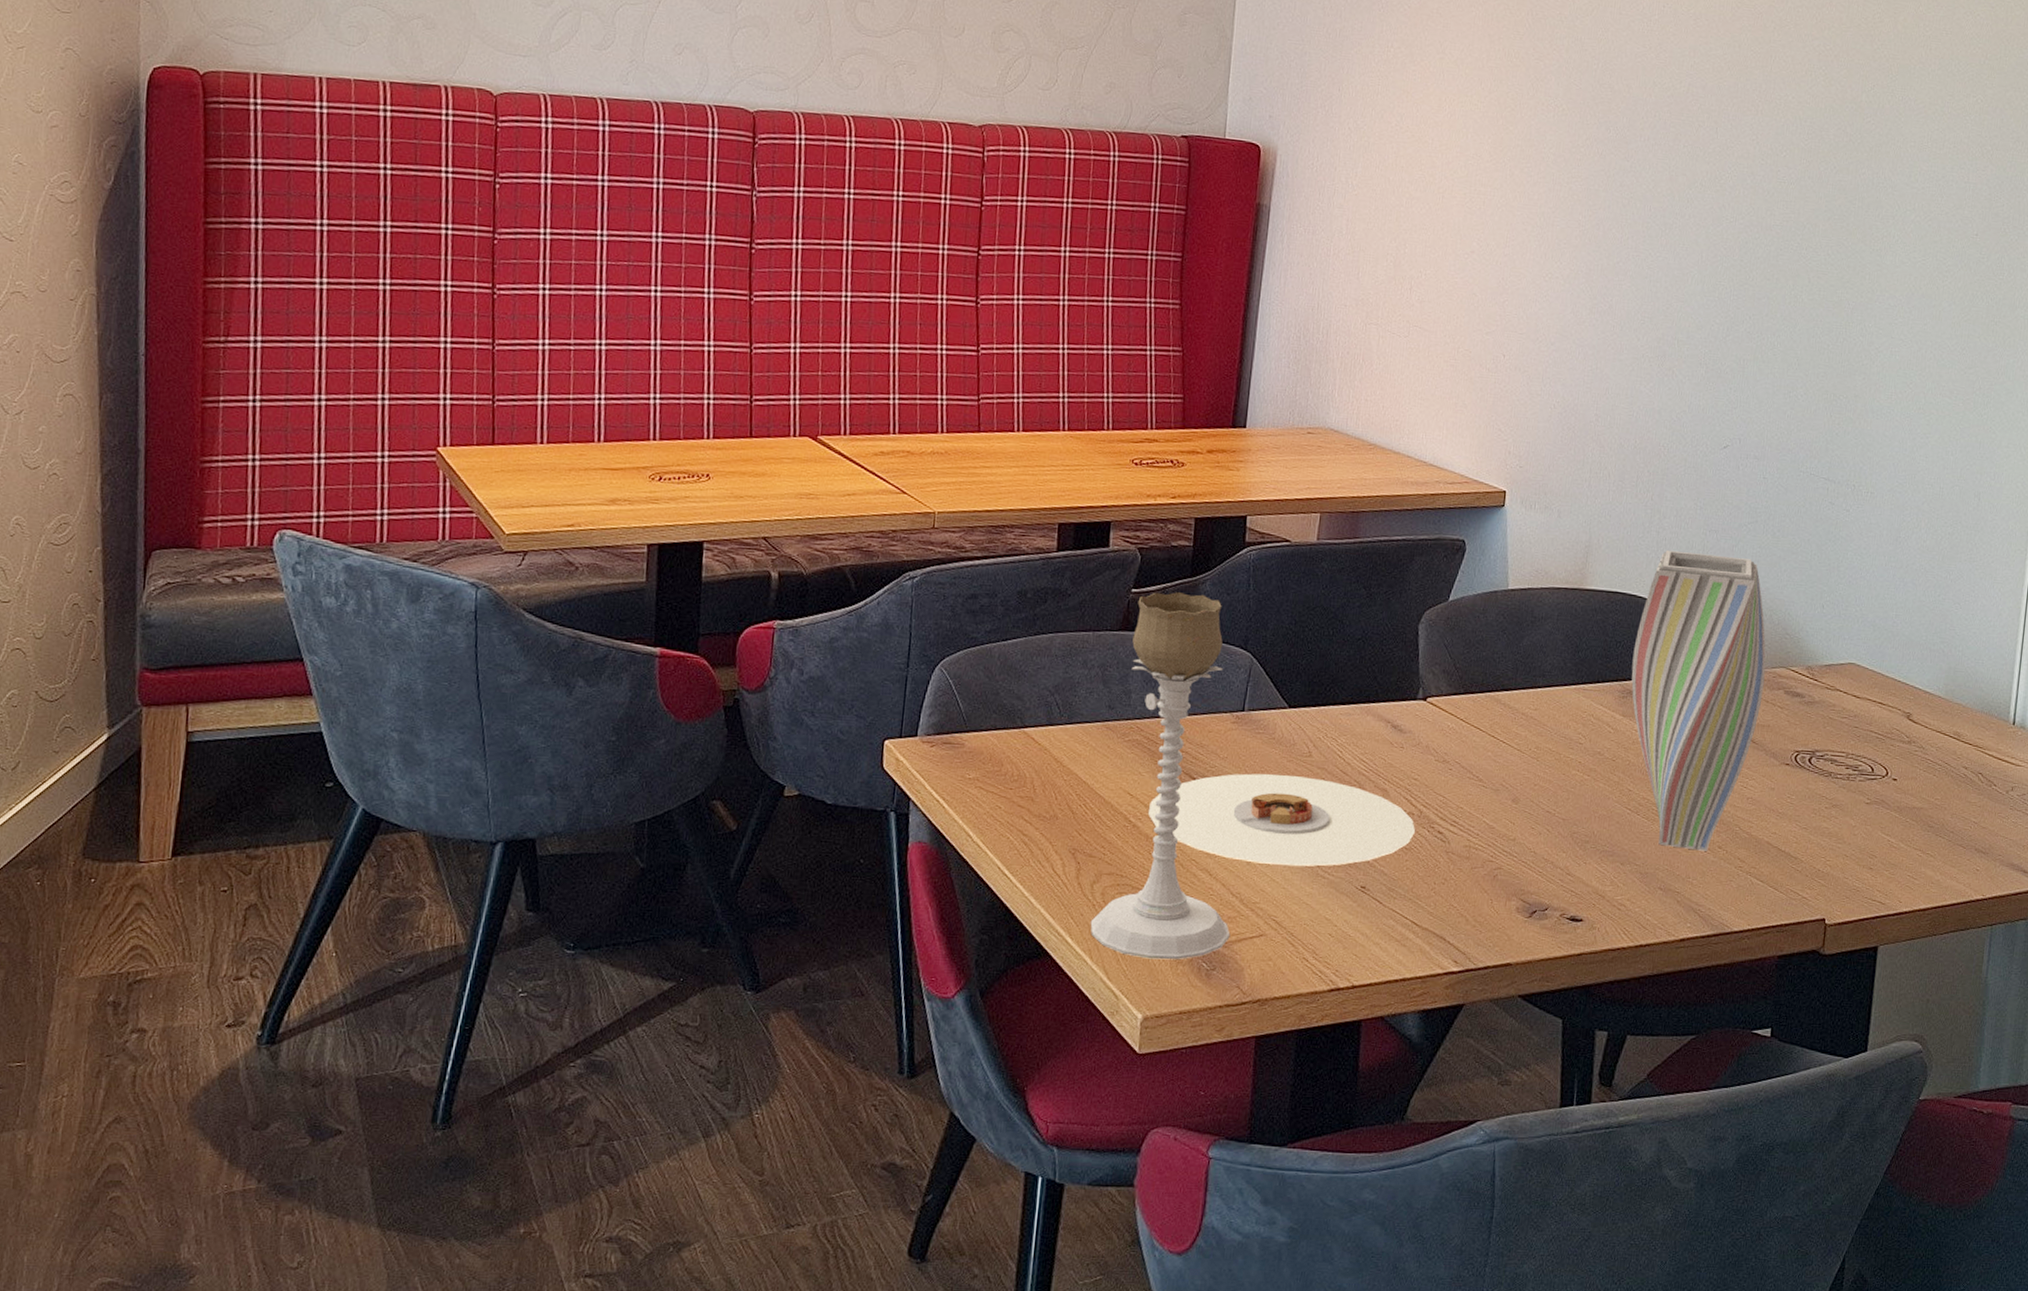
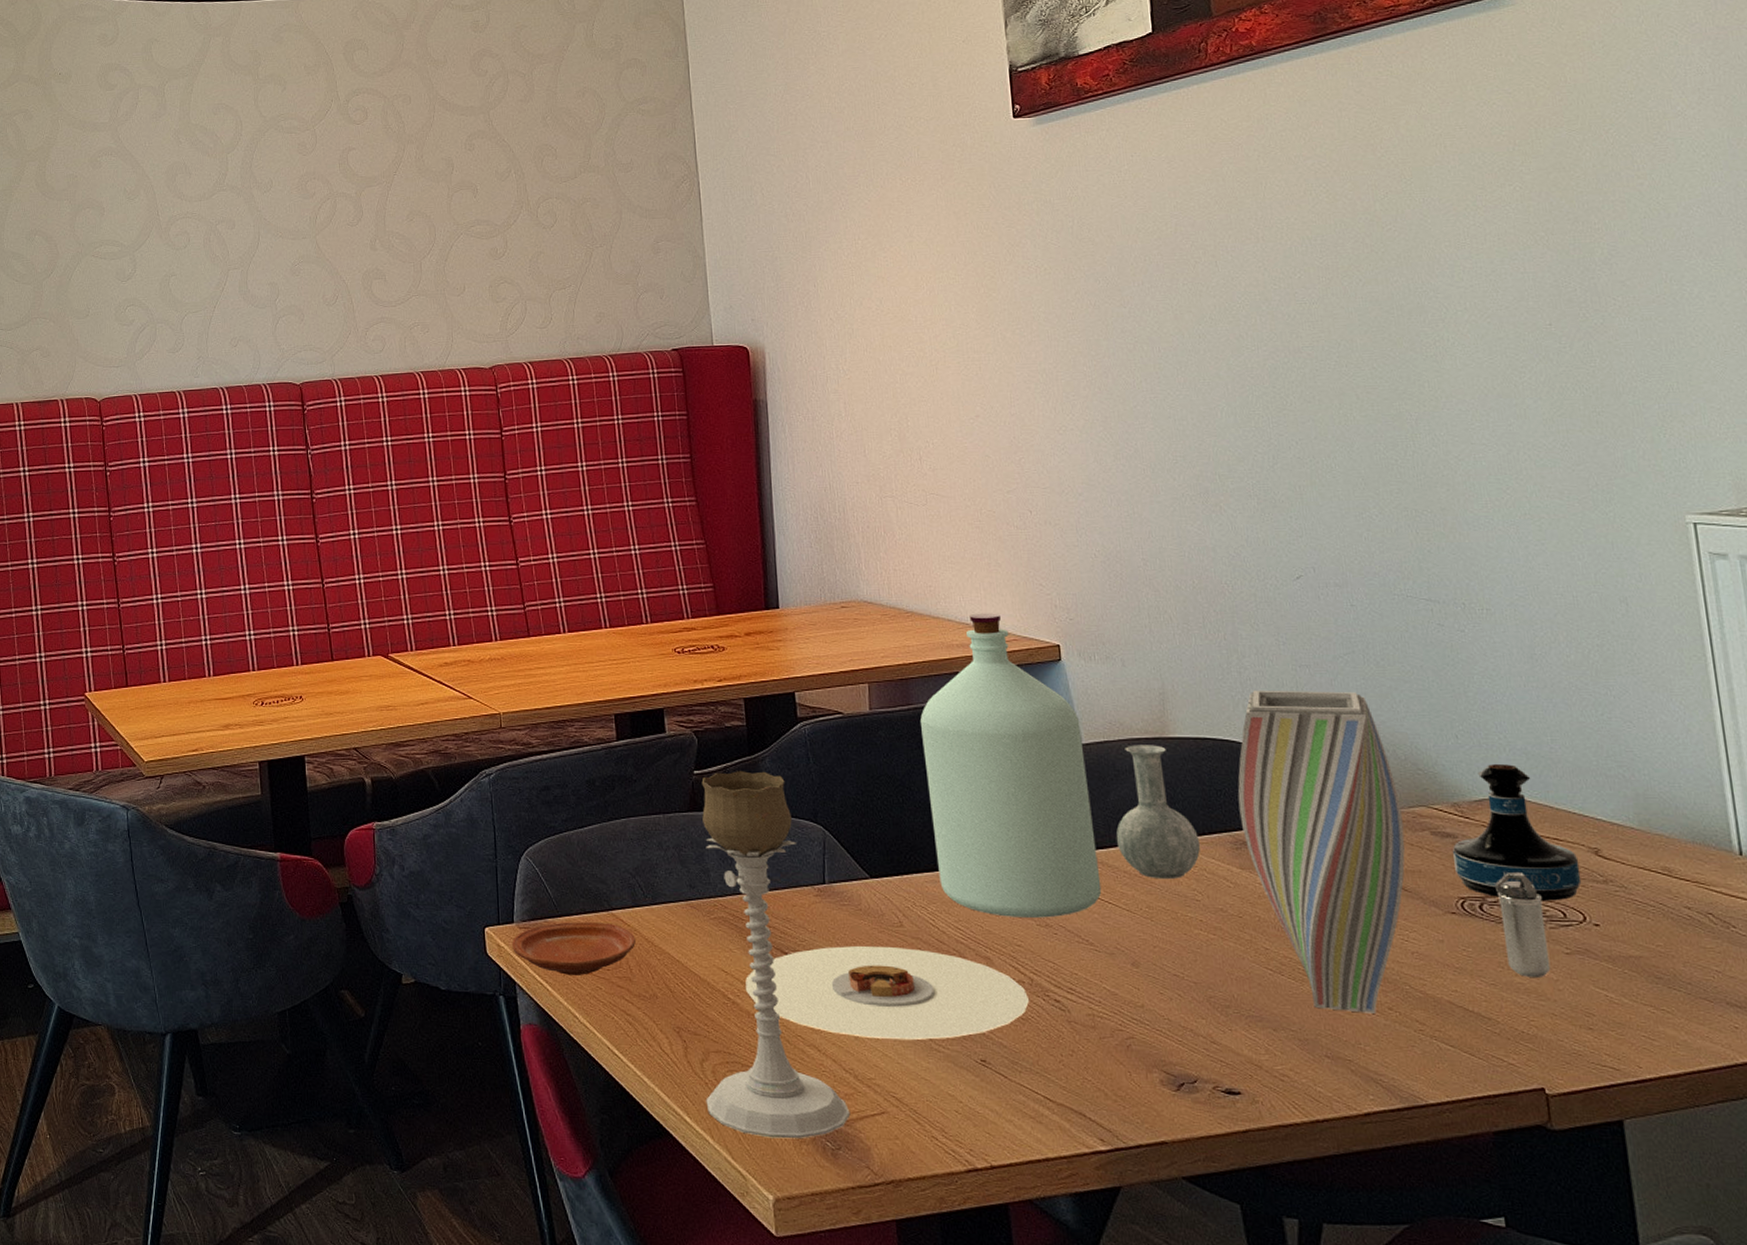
plate: none [912,737,1044,794] -> present [512,922,636,976]
bottle: none [1353,452,1593,754] -> present [919,613,1200,918]
tequila bottle: none [1797,633,1894,758] -> present [1452,764,1582,901]
shaker: none [1820,730,1859,823] -> present [1495,871,1551,977]

